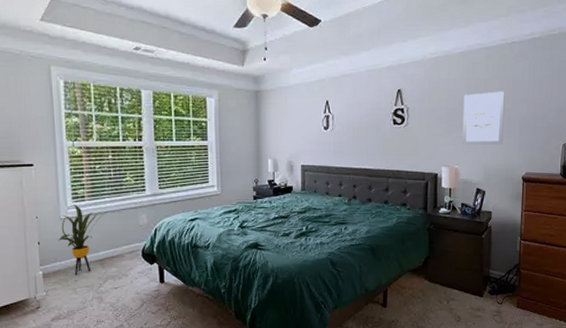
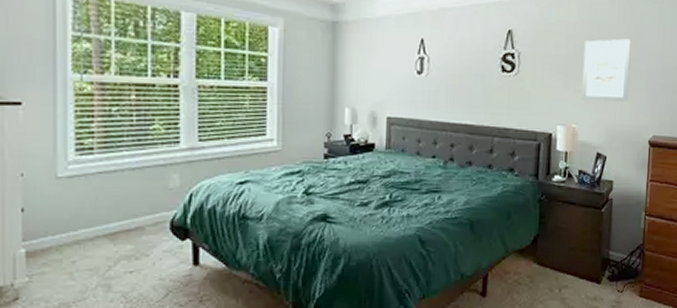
house plant: present [58,204,108,275] -> none [52,159,126,254]

